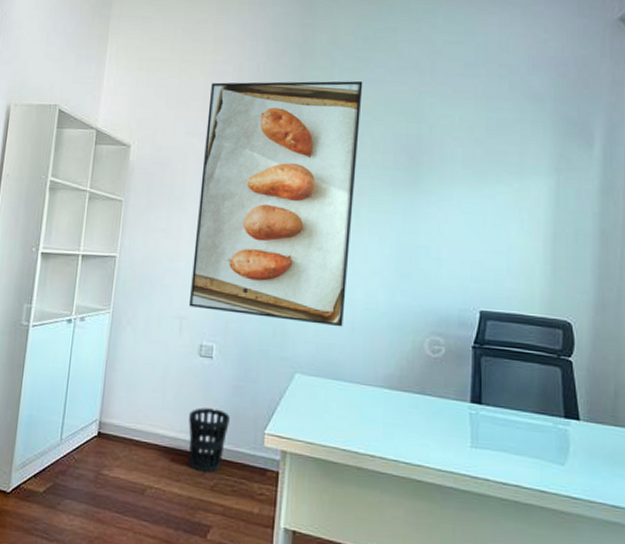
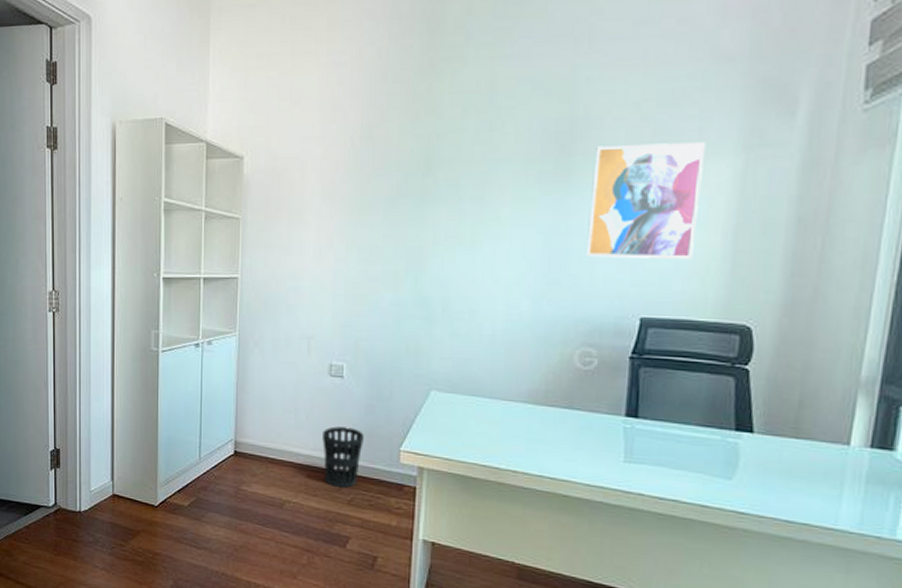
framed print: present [188,81,363,327] -> none [315,58,504,342]
wall art: none [432,160,526,261] -> present [585,141,707,259]

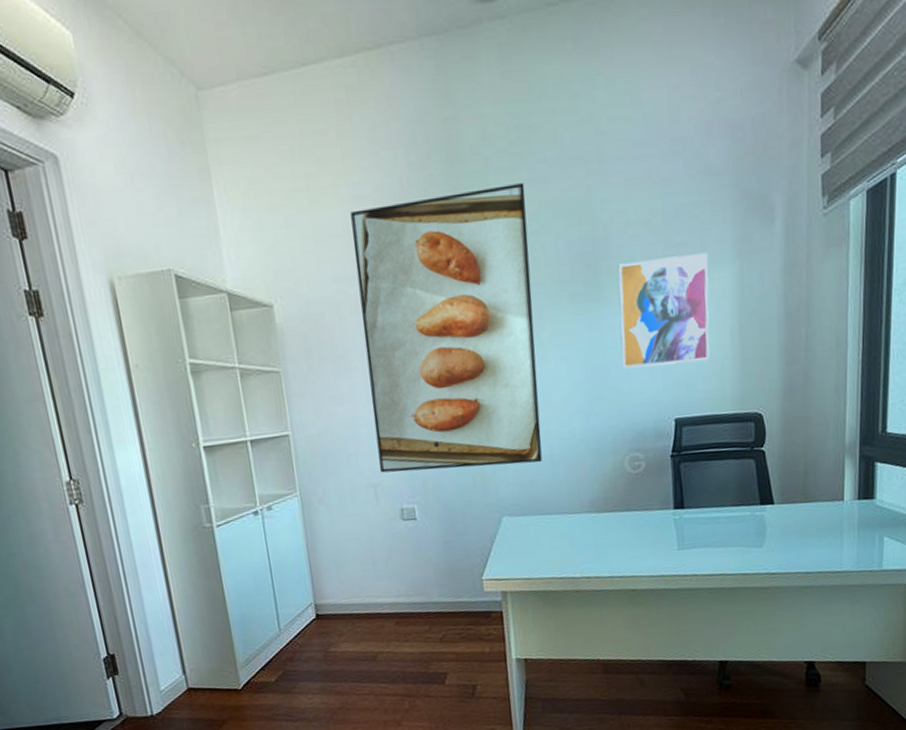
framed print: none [315,58,504,342] -> present [350,183,542,473]
wastebasket: present [322,426,364,489] -> none [404,567,447,629]

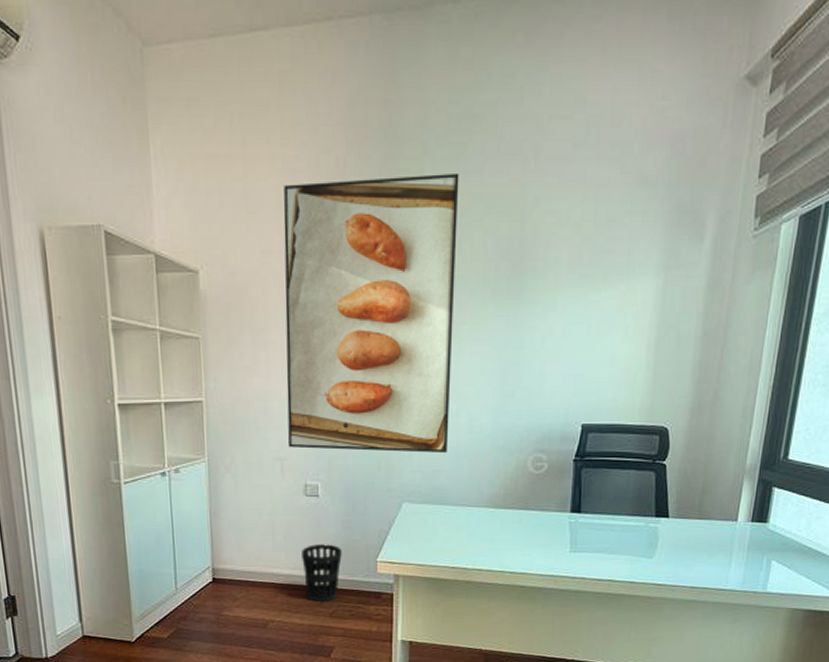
wastebasket: none [404,567,447,629] -> present [302,544,342,603]
wall art: present [618,251,710,369] -> none [535,261,634,371]

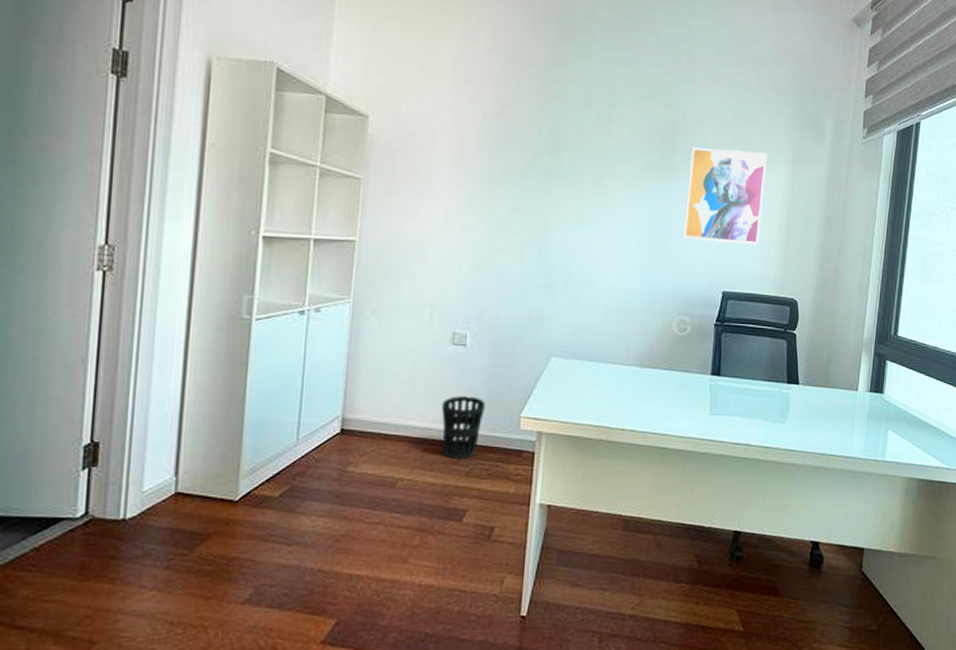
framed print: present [283,174,459,454] -> none [439,50,622,310]
wall art: none [535,261,634,371] -> present [682,147,768,245]

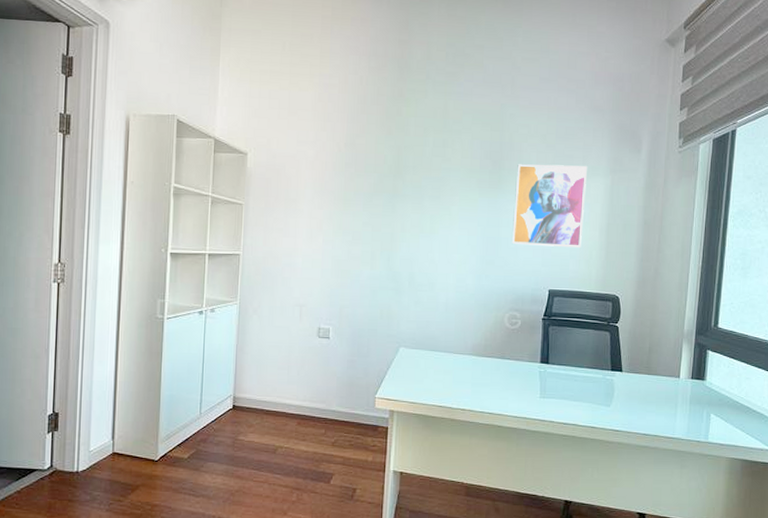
wastebasket: present [442,396,485,460] -> none [311,380,346,432]

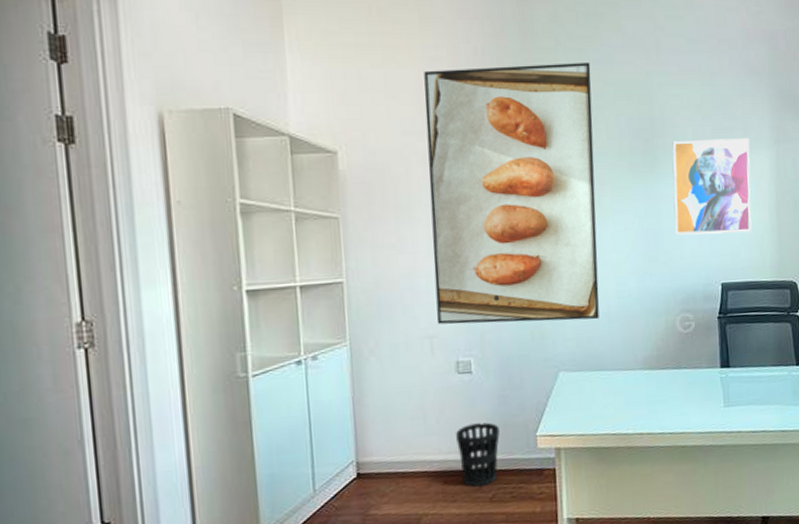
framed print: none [307,93,454,308] -> present [424,63,599,325]
wastebasket: none [311,380,346,432] -> present [456,422,500,488]

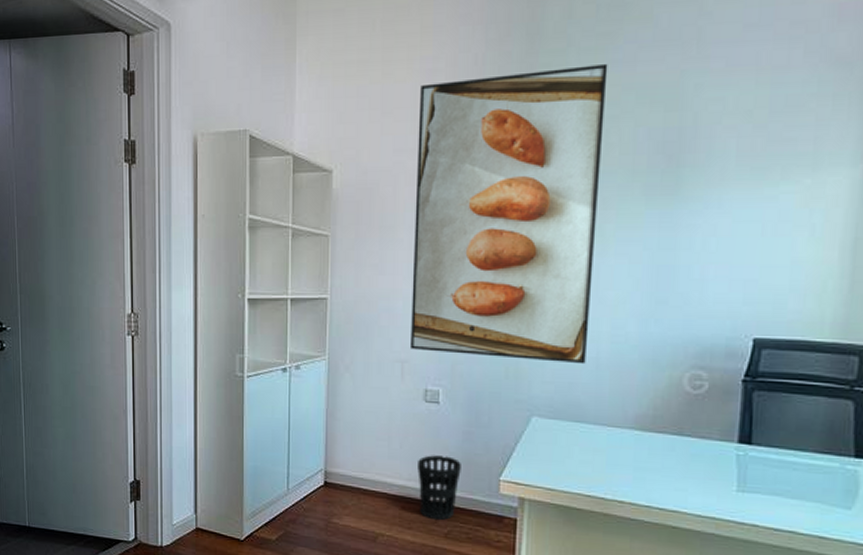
wall art: present [672,137,752,236] -> none [694,151,823,276]

